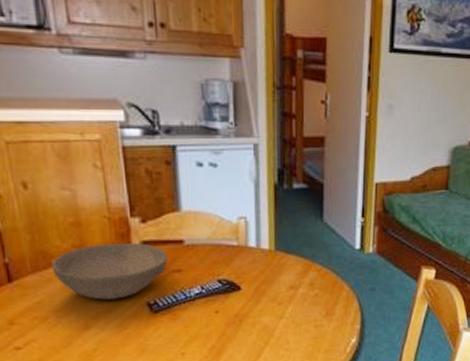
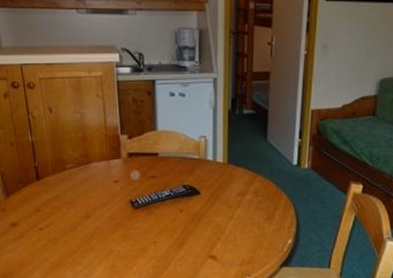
bowl: present [51,242,168,300] -> none [65,153,147,197]

